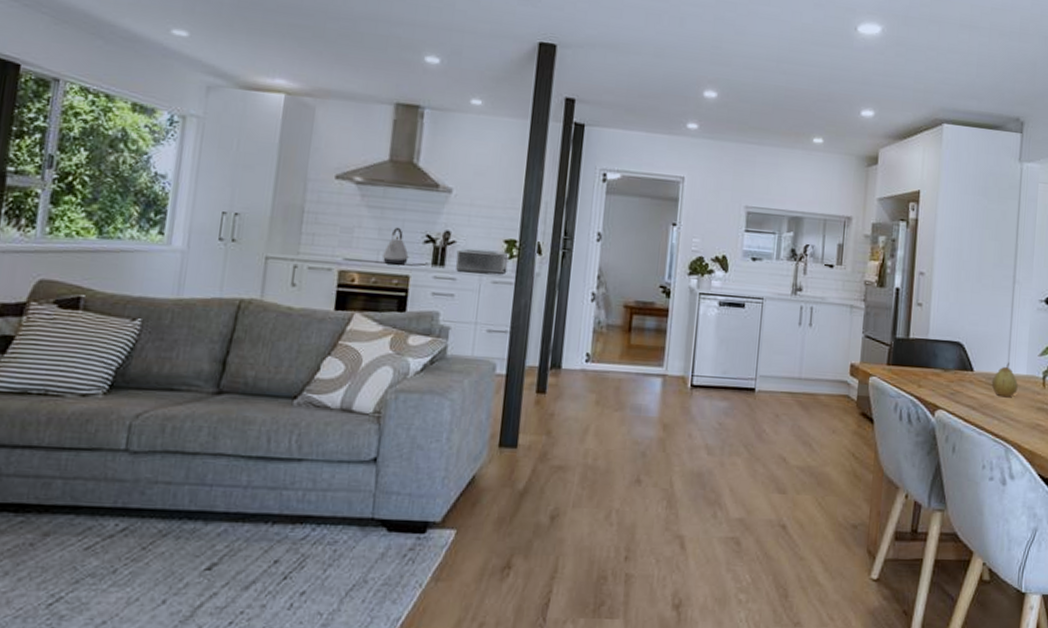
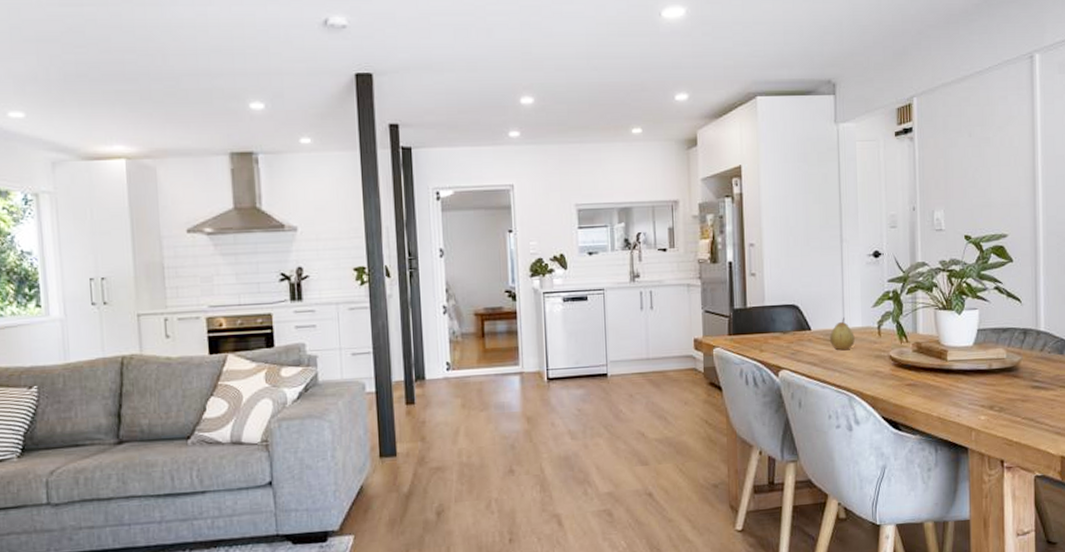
kettle: present [383,227,409,265] -> none [244,270,268,305]
toaster: present [455,248,509,275] -> none [311,279,361,304]

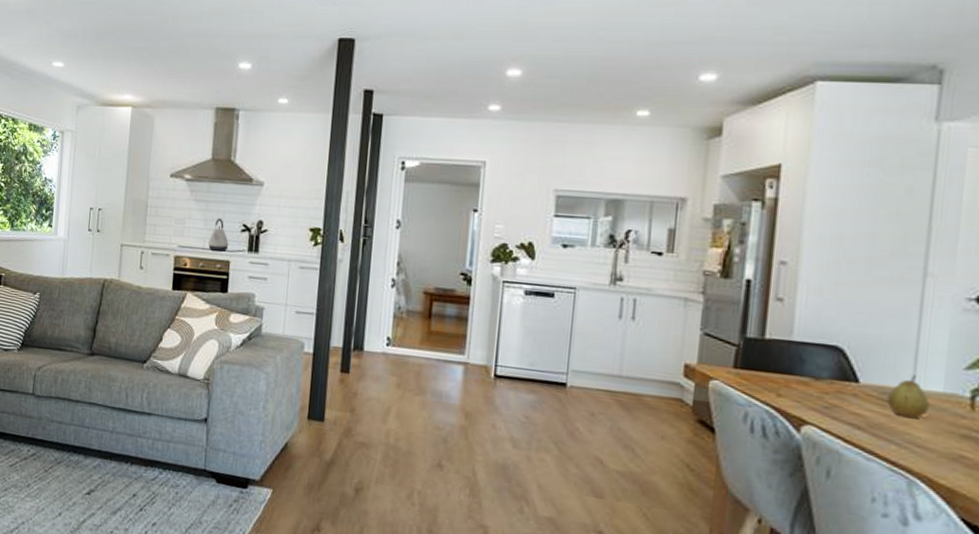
kettle: none [244,270,268,305] -> present [208,217,229,252]

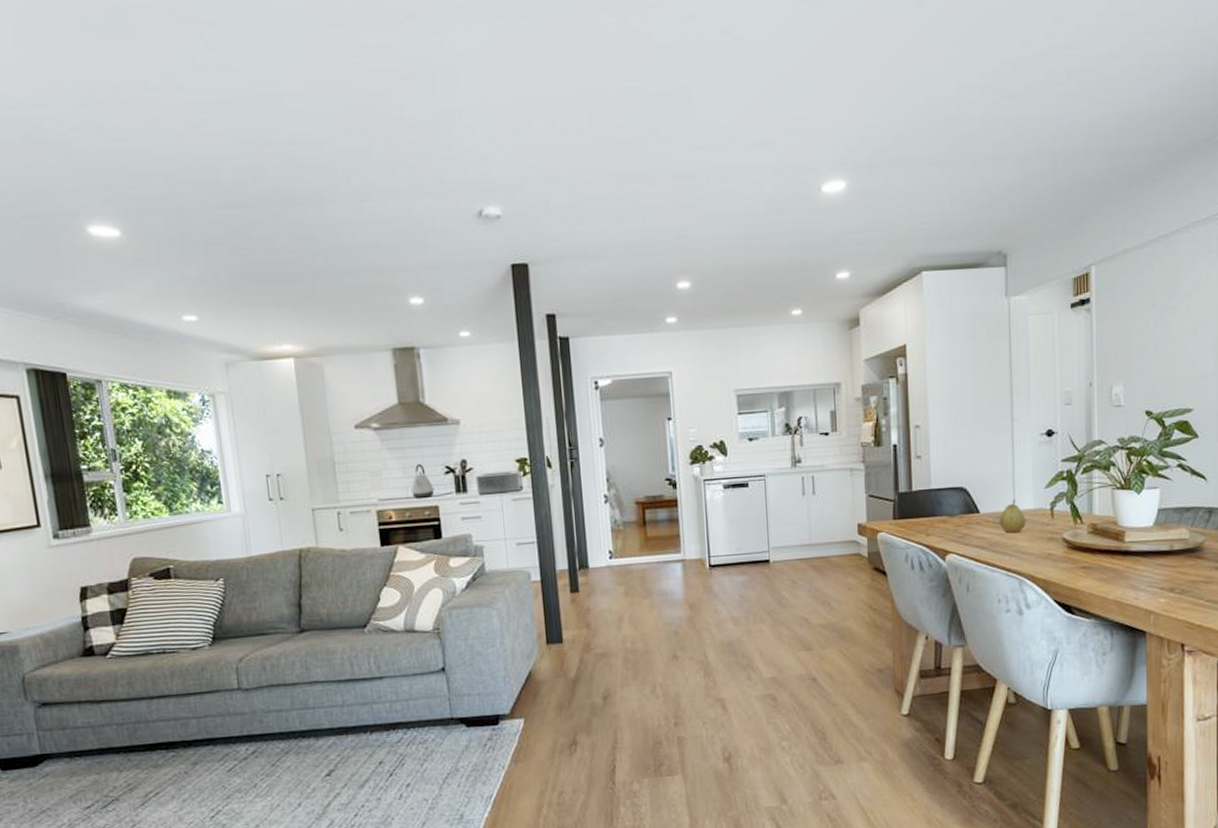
toaster: none [267,236,314,261] -> present [475,470,524,495]

